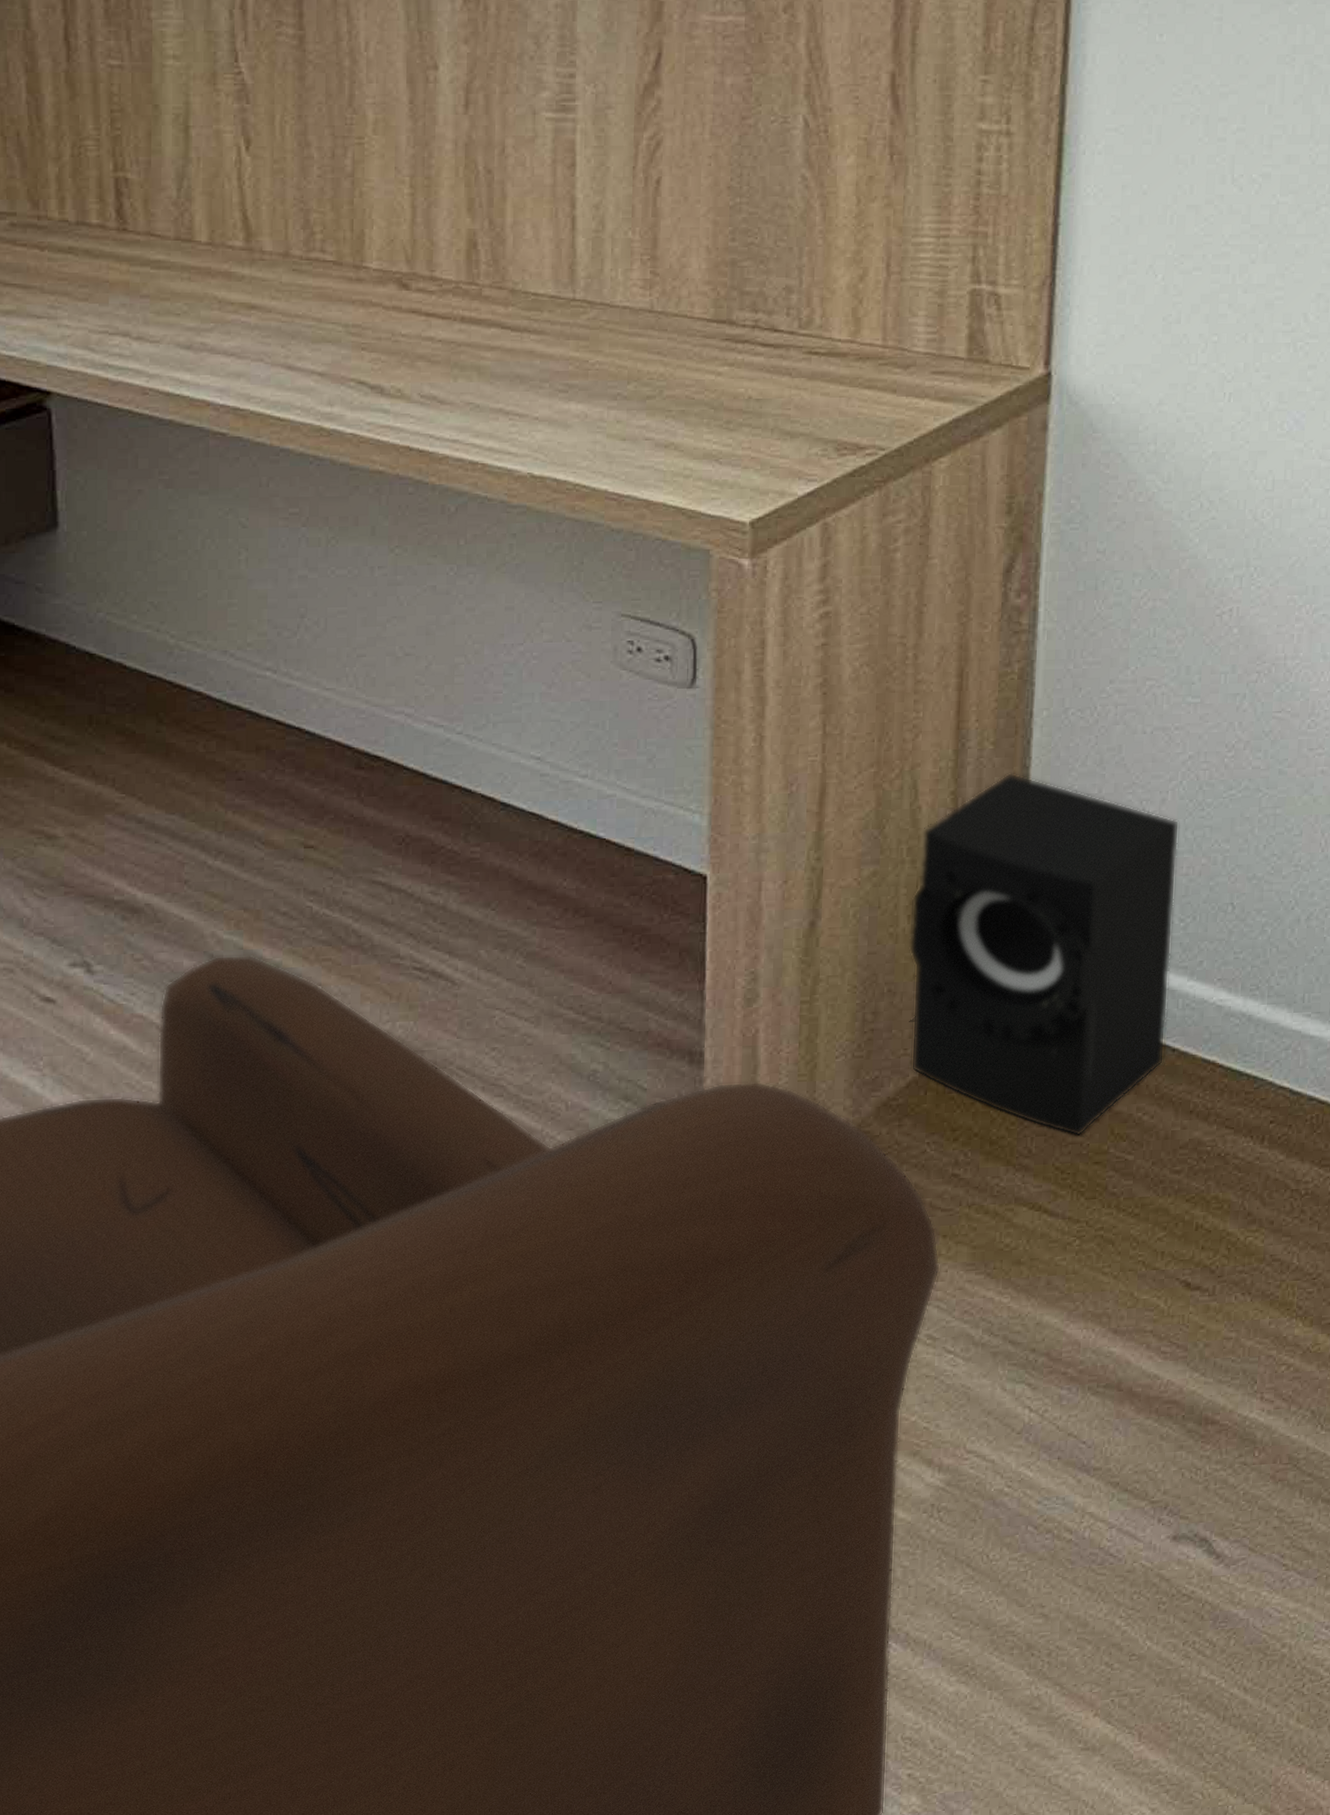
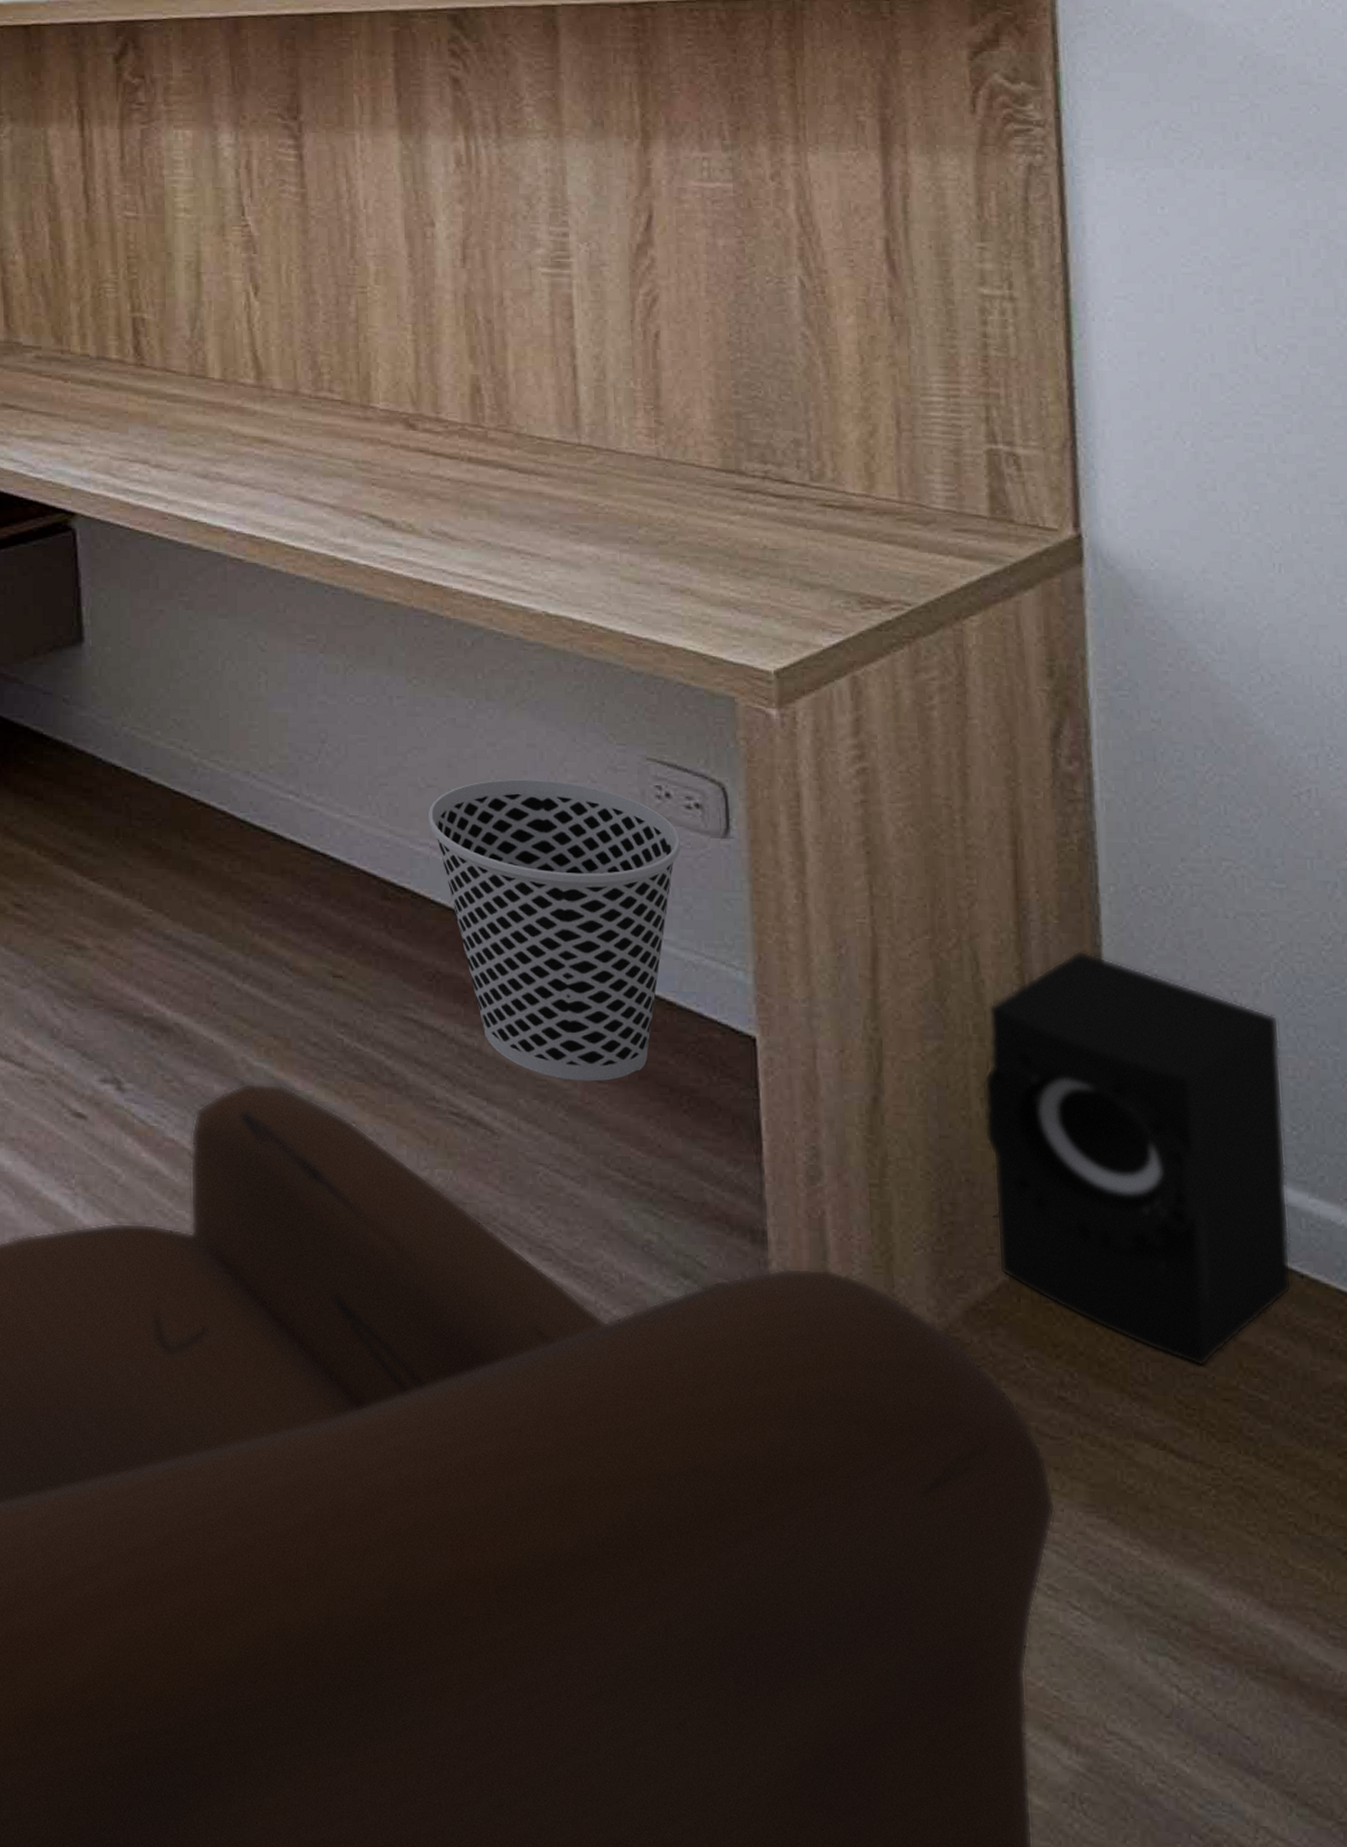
wastebasket: none [405,642,648,929] -> present [429,779,680,1082]

